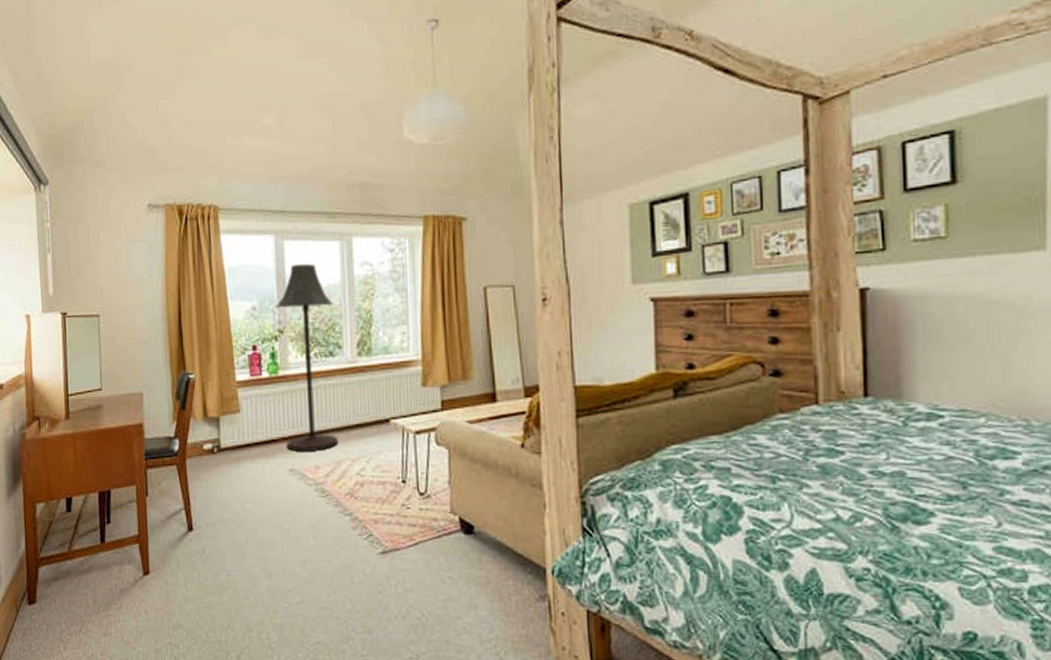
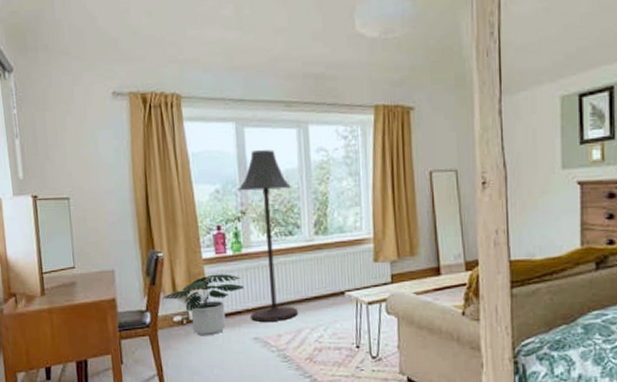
potted plant: none [192,398,281,467] -> present [162,274,245,336]

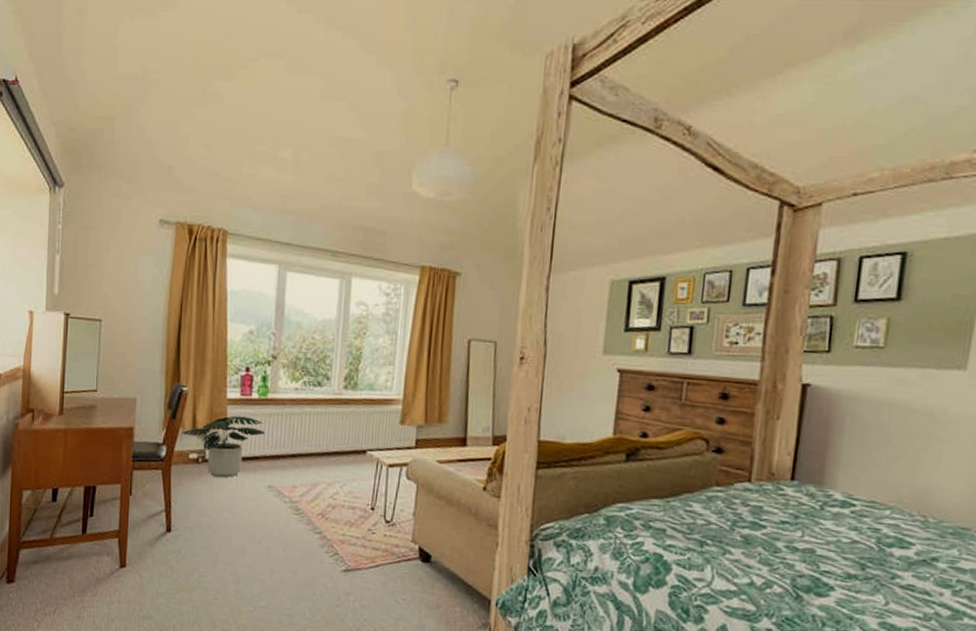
floor lamp: present [239,150,298,322] -> none [268,296,326,472]

